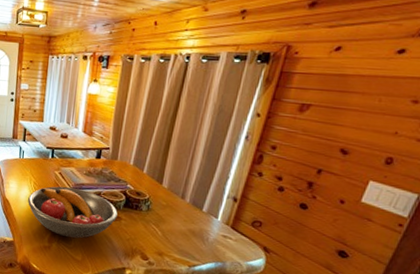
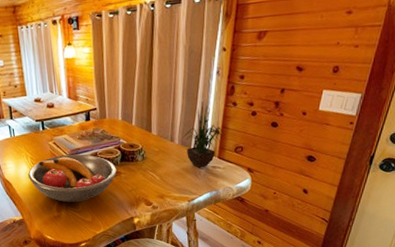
potted plant: none [194,157,244,234] -> present [182,94,225,168]

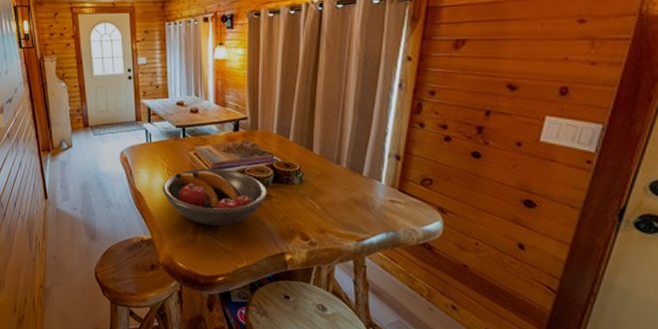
potted plant: present [182,94,225,168] -> none [351,110,409,201]

